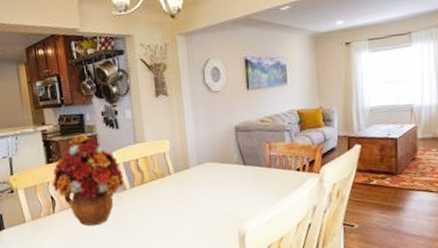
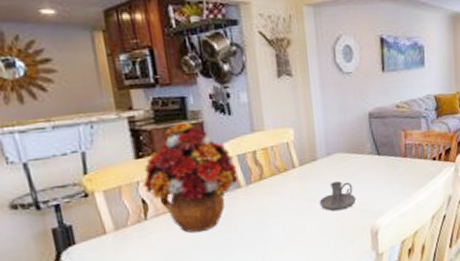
candle holder: none [191,188,225,215] -> present [319,181,357,212]

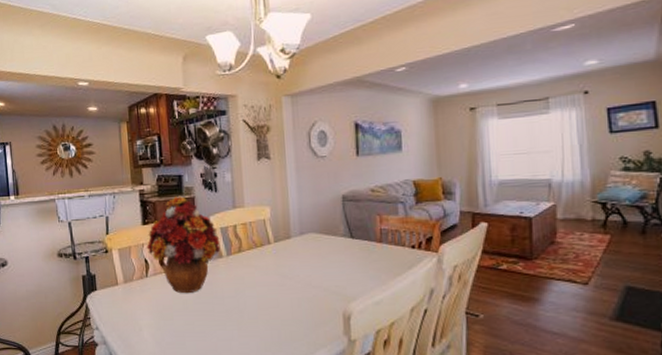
candle holder: present [319,181,357,212] -> none [292,261,329,290]

